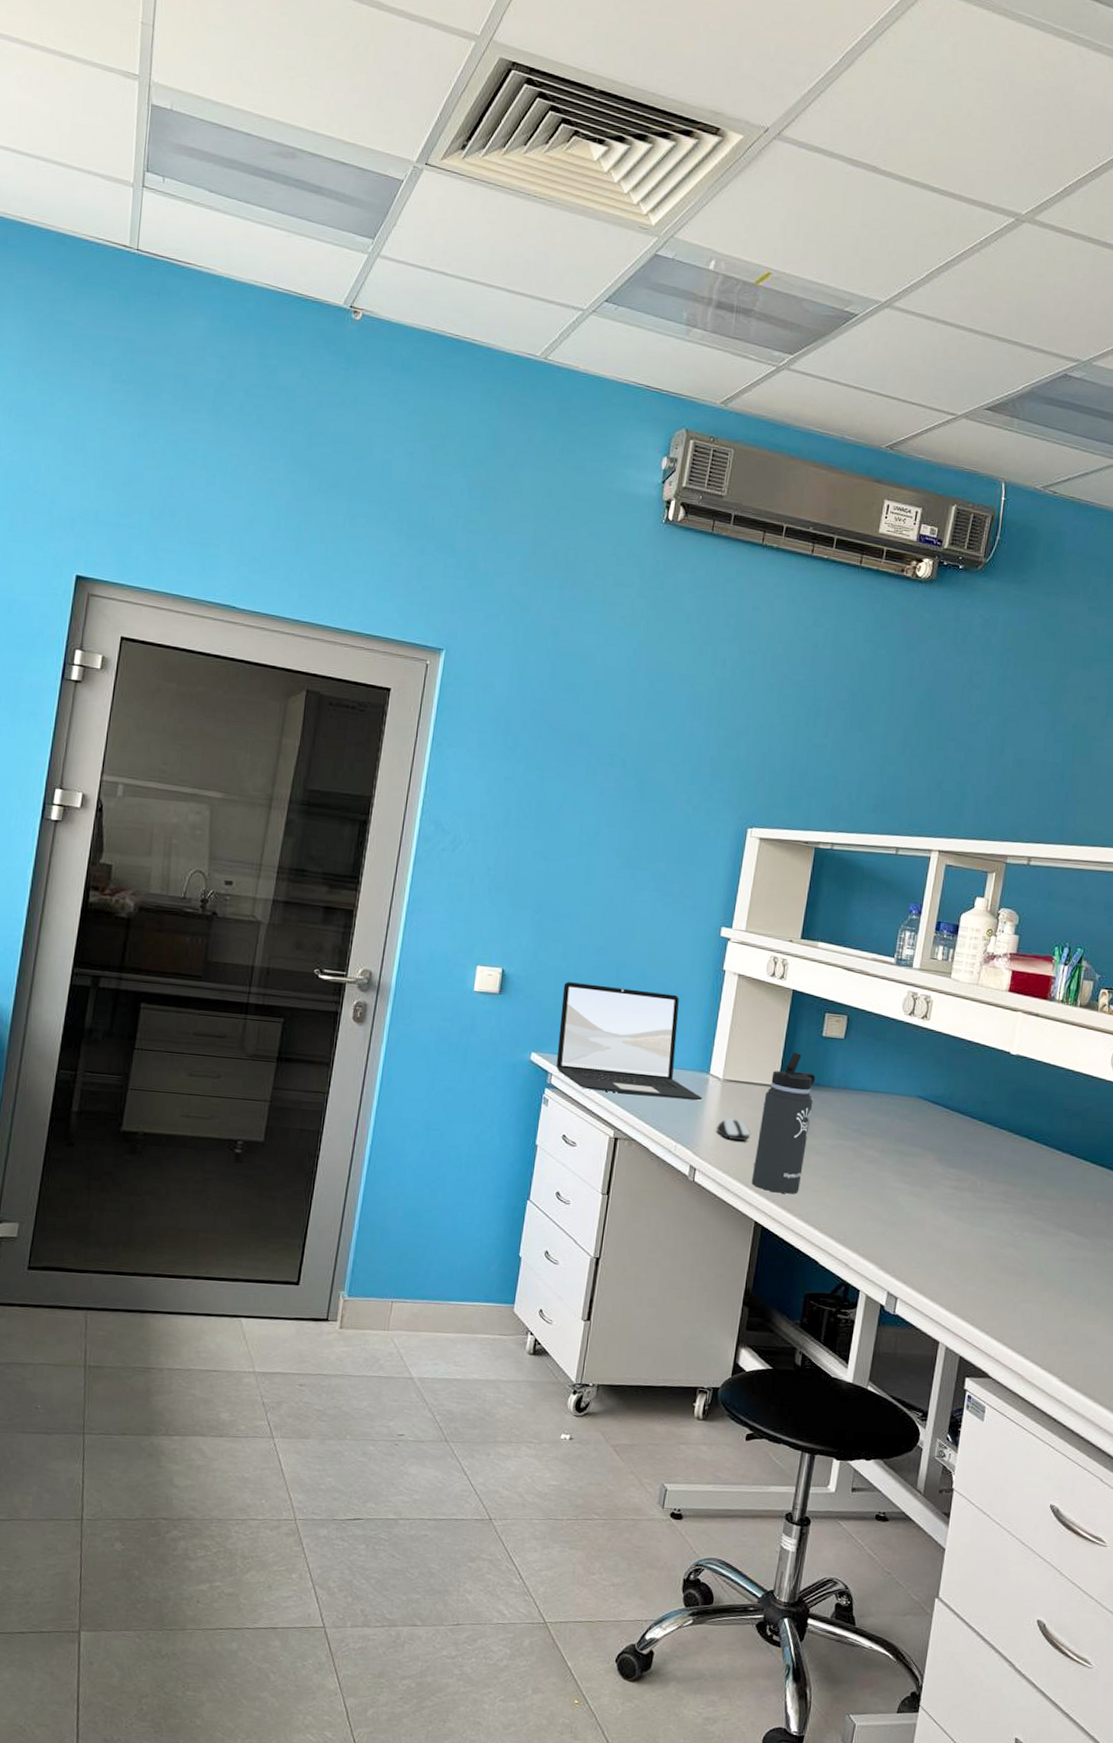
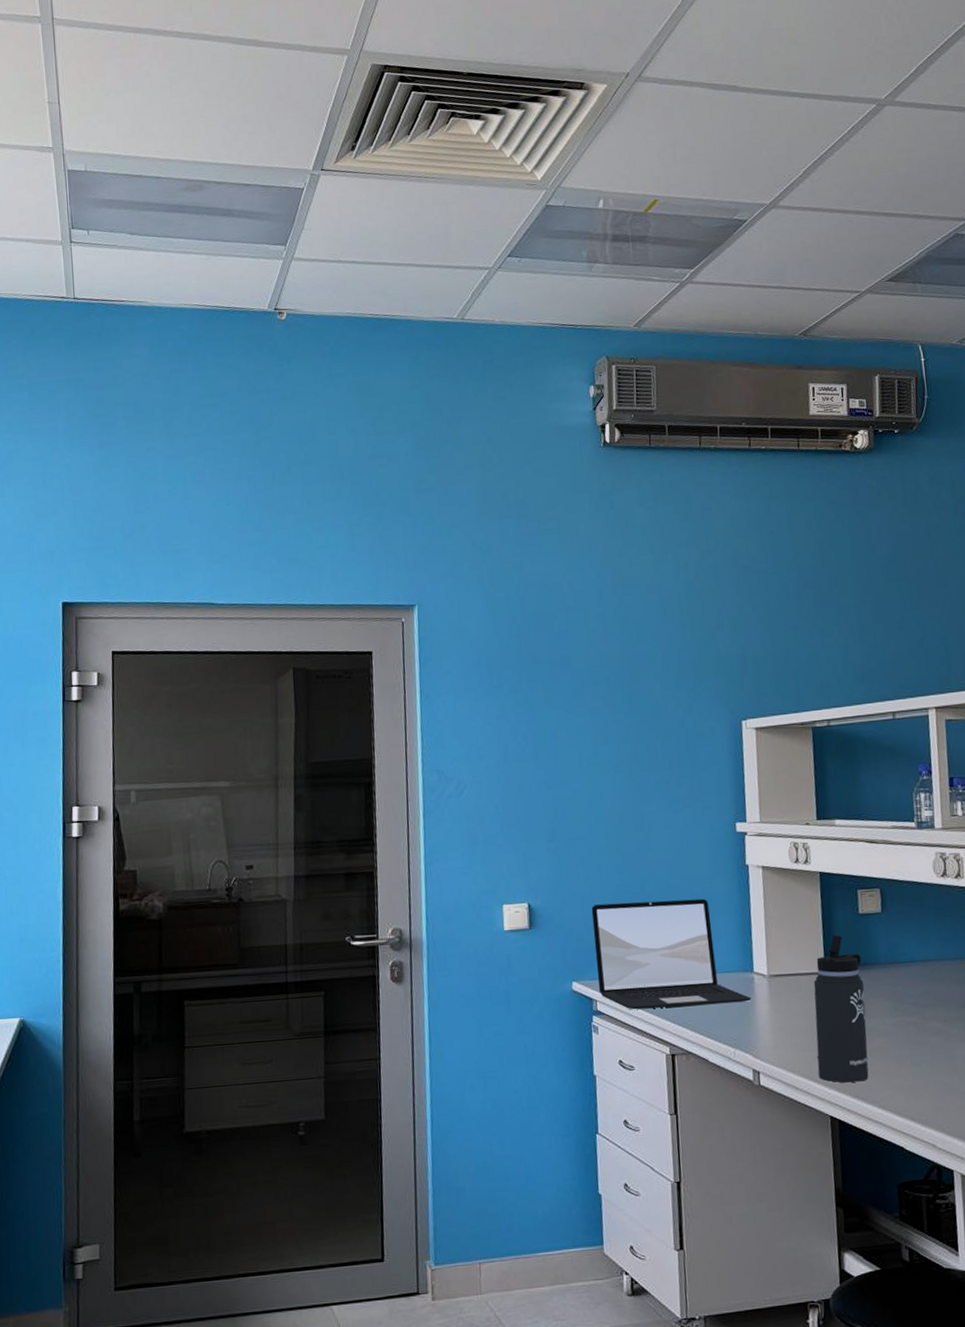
computer mouse: present [716,1117,751,1141] -> none [771,1012,808,1036]

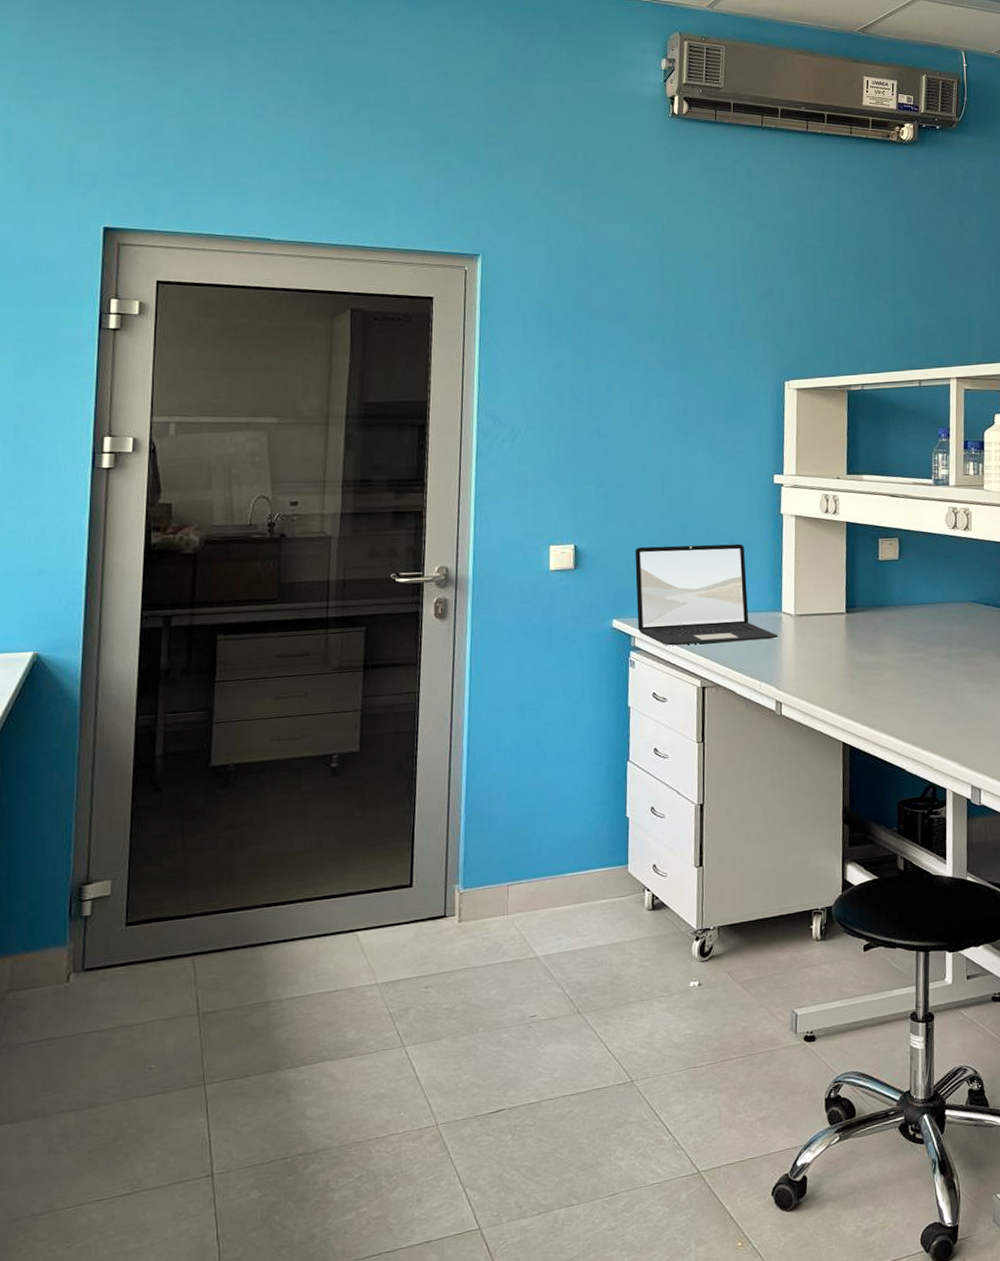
thermos bottle: present [813,935,869,1083] -> none [834,579,880,712]

